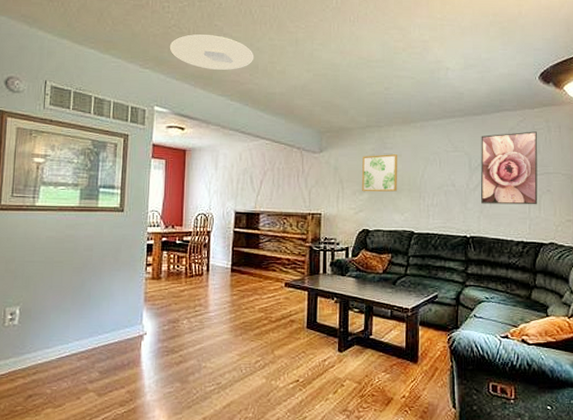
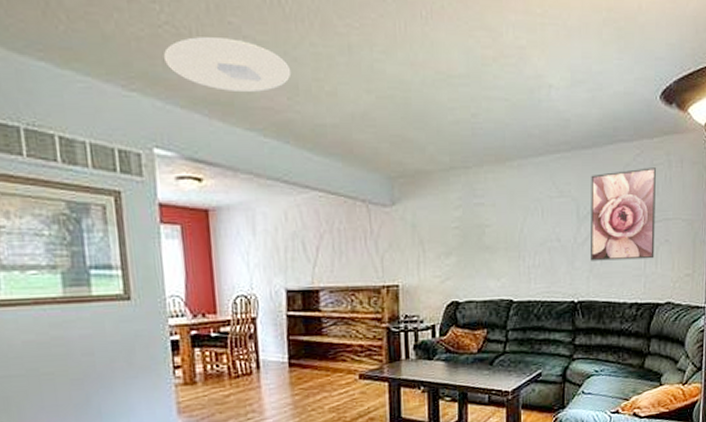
wall art: present [362,154,397,192] -> none [447,204,491,255]

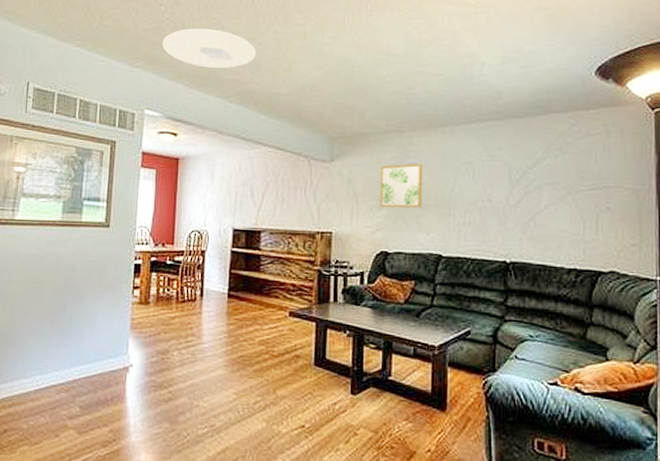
wall art: none [447,204,491,255] -> present [380,164,422,208]
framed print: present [591,167,657,261] -> none [523,137,594,225]

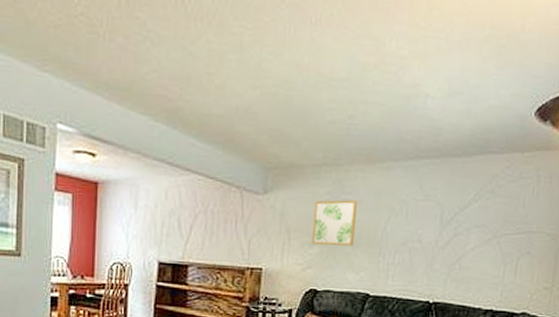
ceiling light: present [162,29,257,68] -> none [75,28,187,81]

